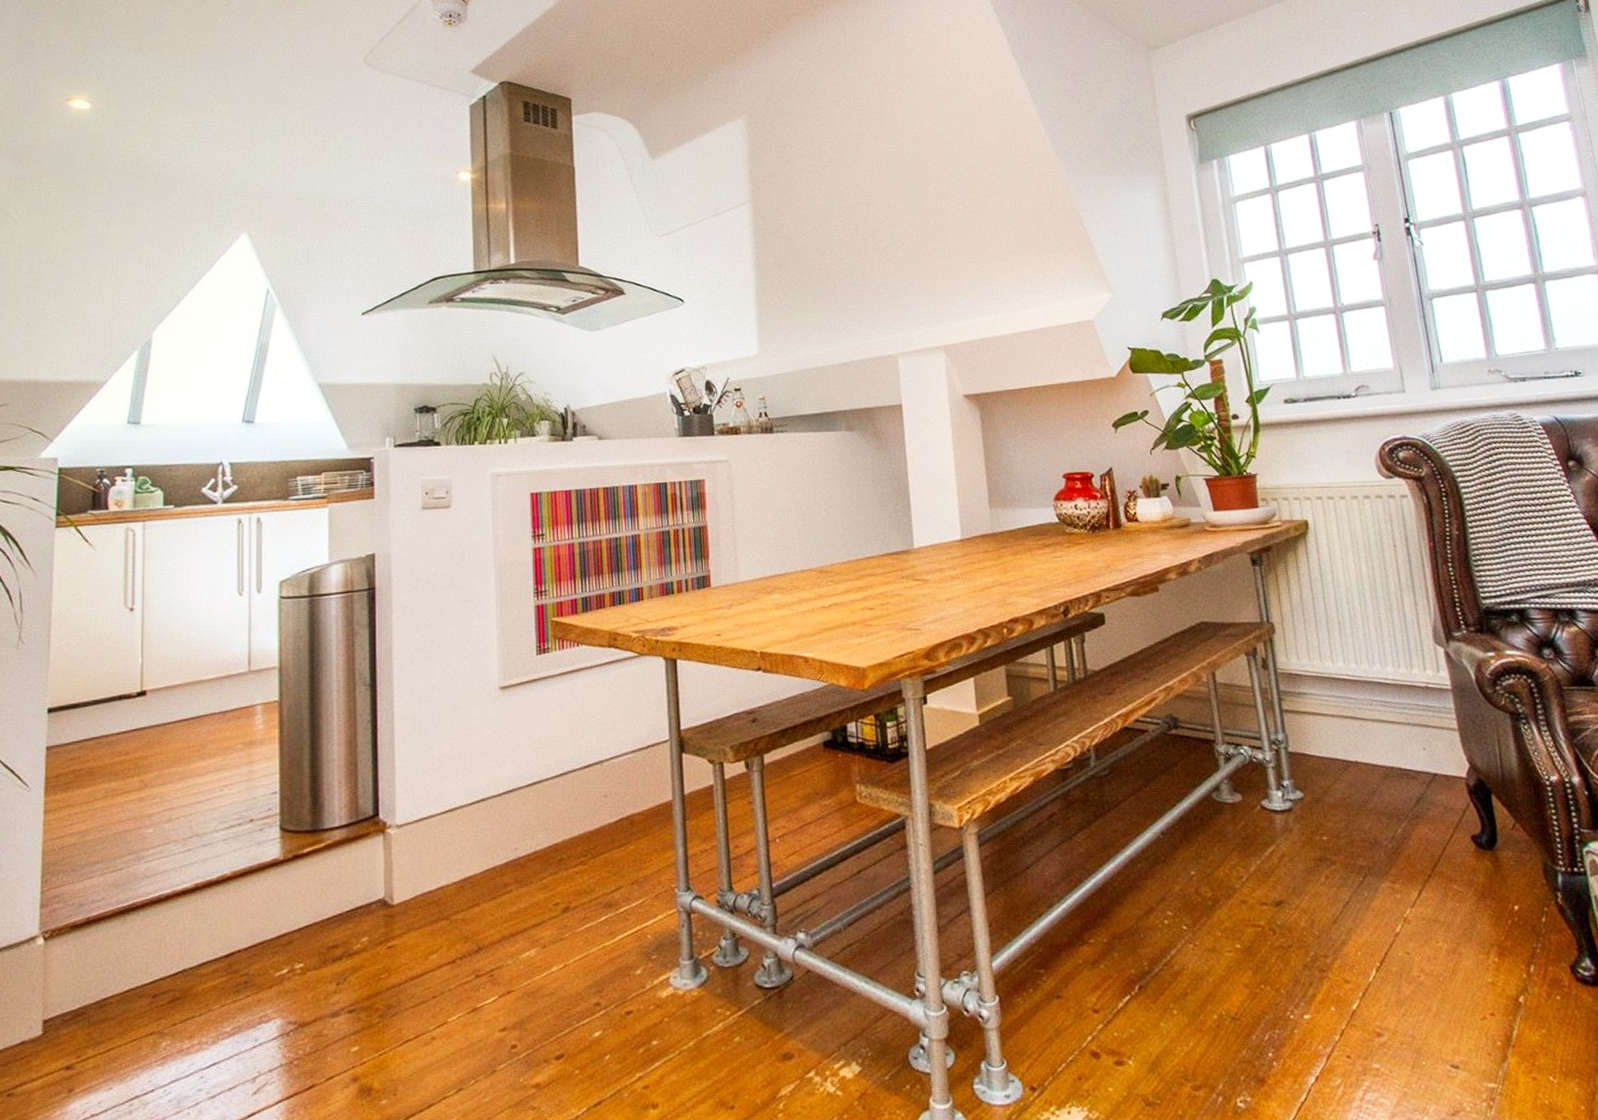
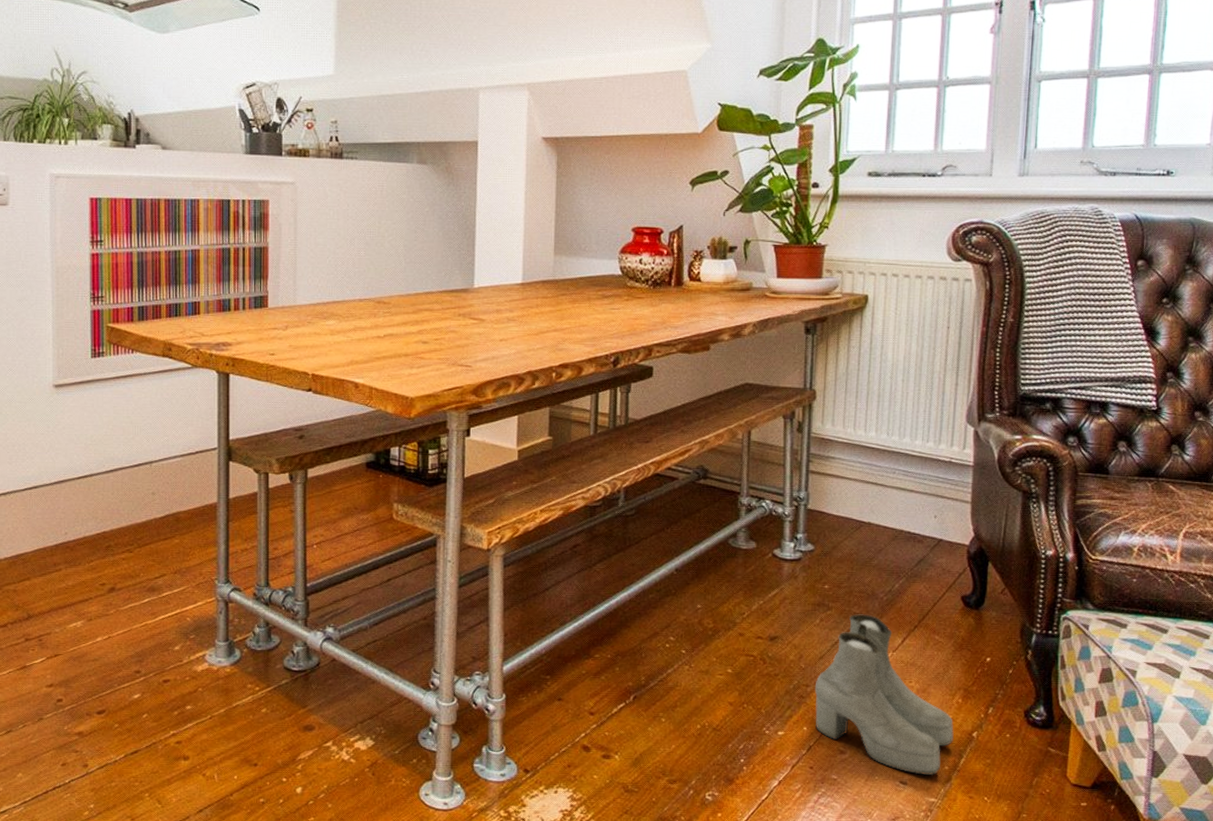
boots: none [1334,866,1500,1055] -> present [814,614,954,776]

